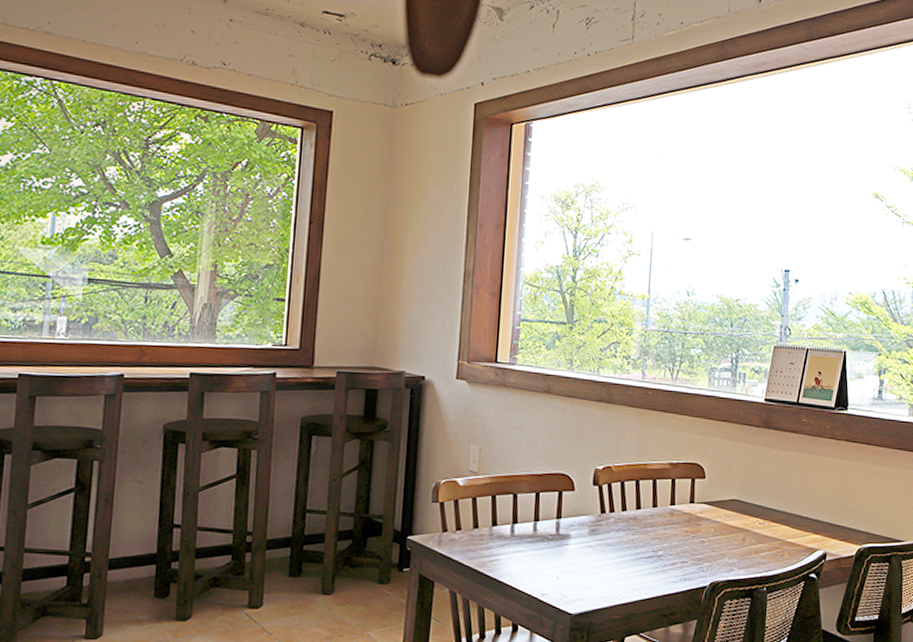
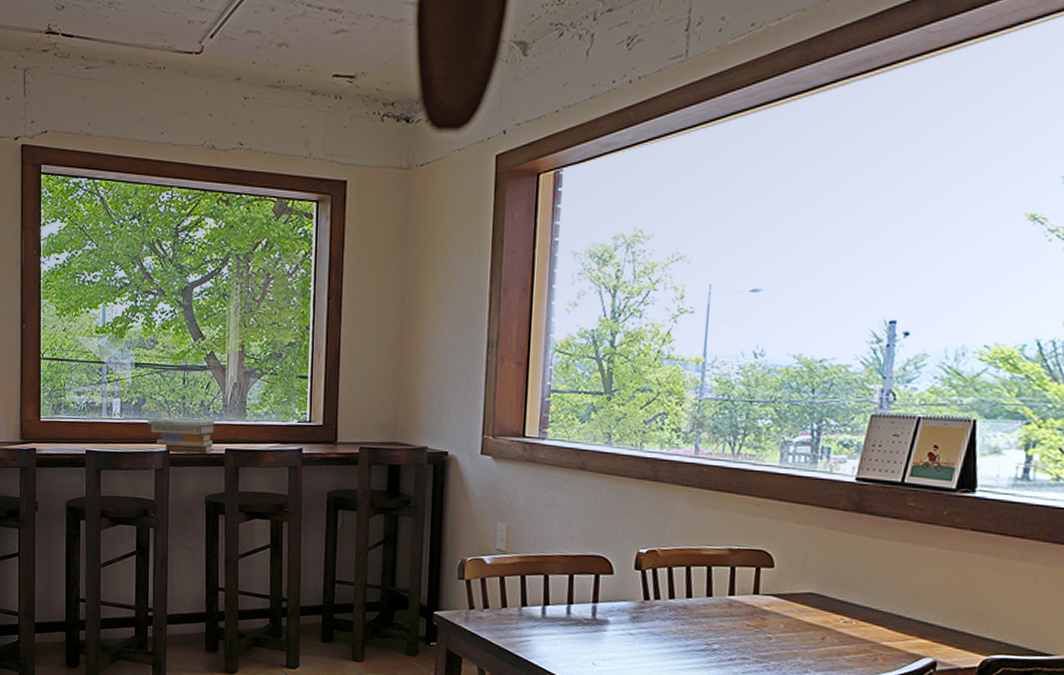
books: none [98,339,179,378] -> present [147,418,214,454]

